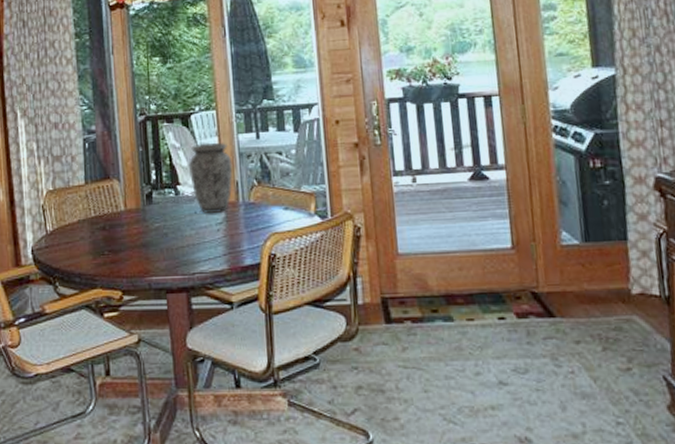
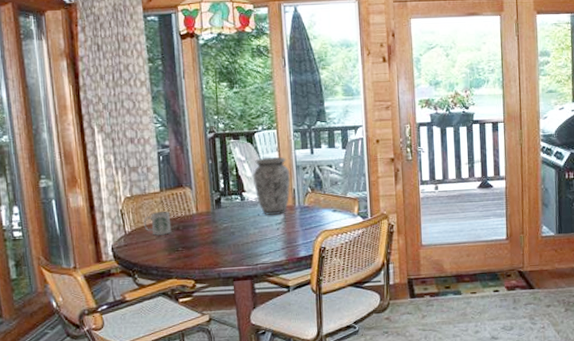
mug: none [67,208,97,236] -> present [144,211,172,235]

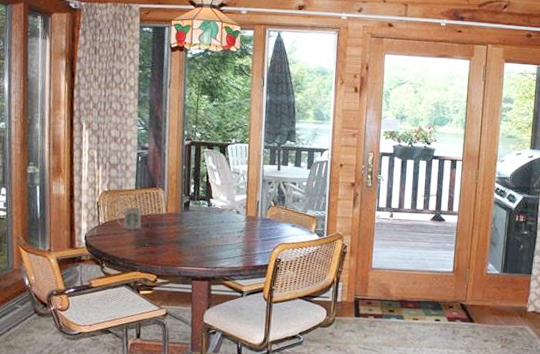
vase: present [253,157,291,216] -> none [221,168,257,224]

